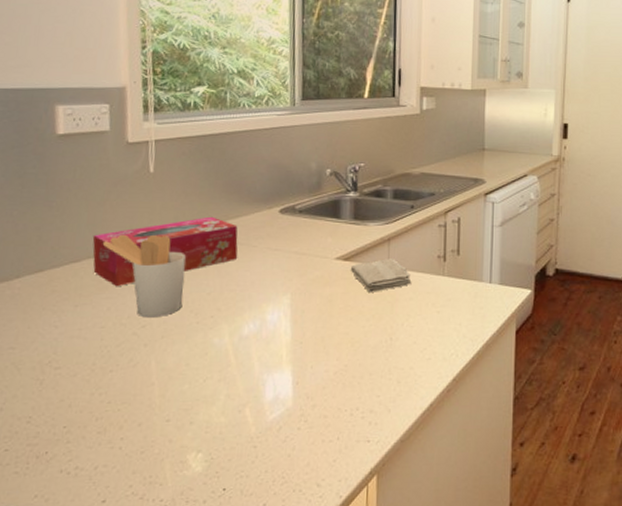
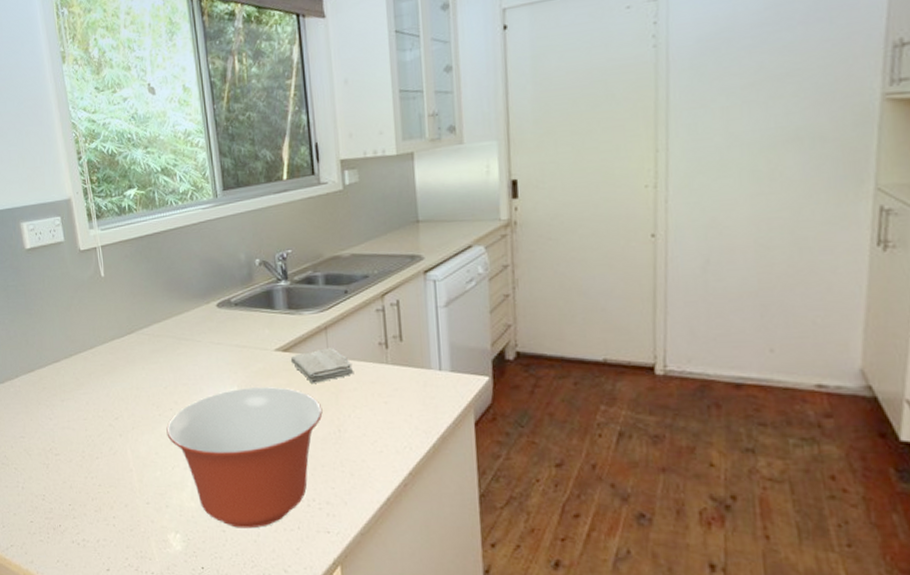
tissue box: present [92,216,238,287] -> none [65,314,186,384]
utensil holder: present [102,234,186,318] -> none [74,335,145,411]
mixing bowl: none [203,295,377,443] -> present [166,387,323,529]

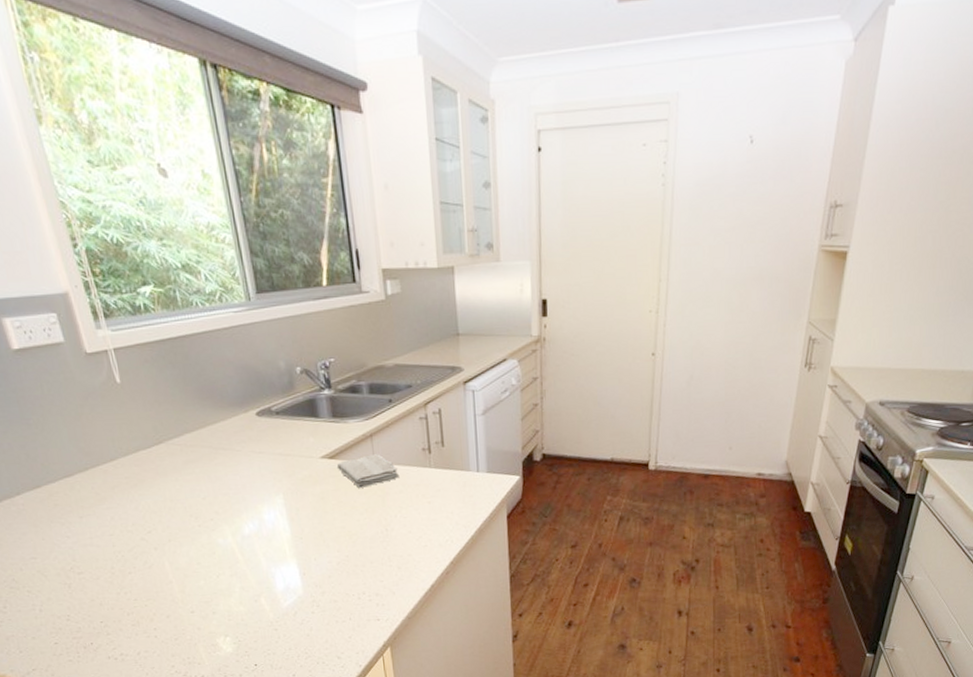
mixing bowl: present [166,387,323,529] -> none [208,492,370,626]

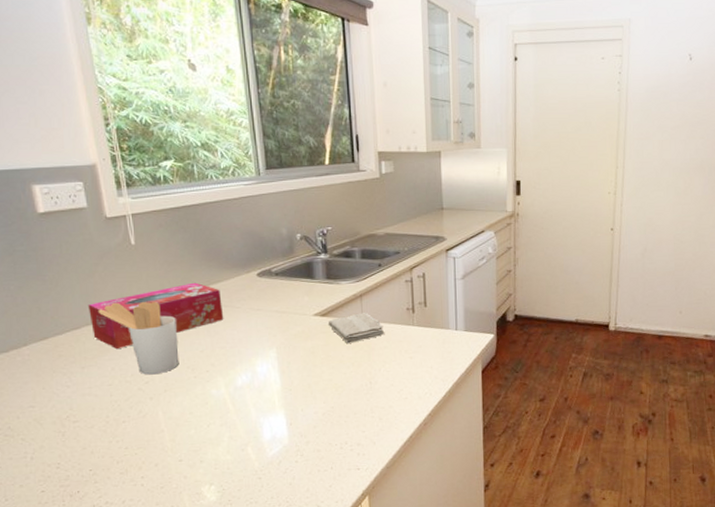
tissue box: none [78,423,225,498] -> present [87,282,224,350]
utensil holder: none [89,445,182,524] -> present [97,302,179,375]

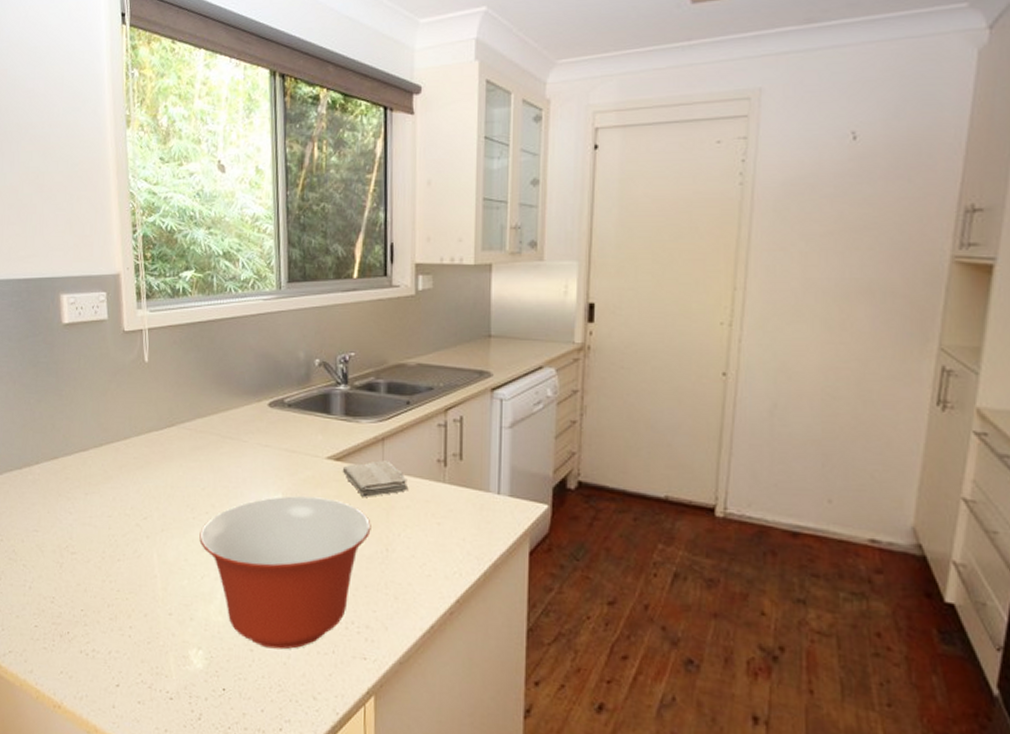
tissue box: present [87,282,224,350] -> none [97,408,230,478]
utensil holder: present [97,302,179,375] -> none [106,424,180,510]
mixing bowl: none [202,347,356,474] -> present [199,496,371,650]

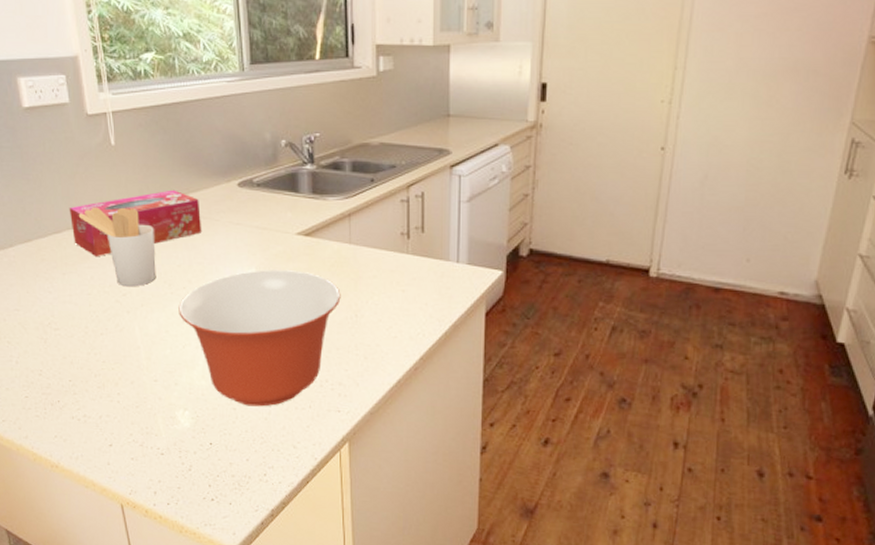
tissue box: none [97,408,230,478] -> present [69,189,202,257]
utensil holder: none [106,424,180,510] -> present [78,207,156,287]
washcloth: present [342,460,409,497] -> none [311,235,375,269]

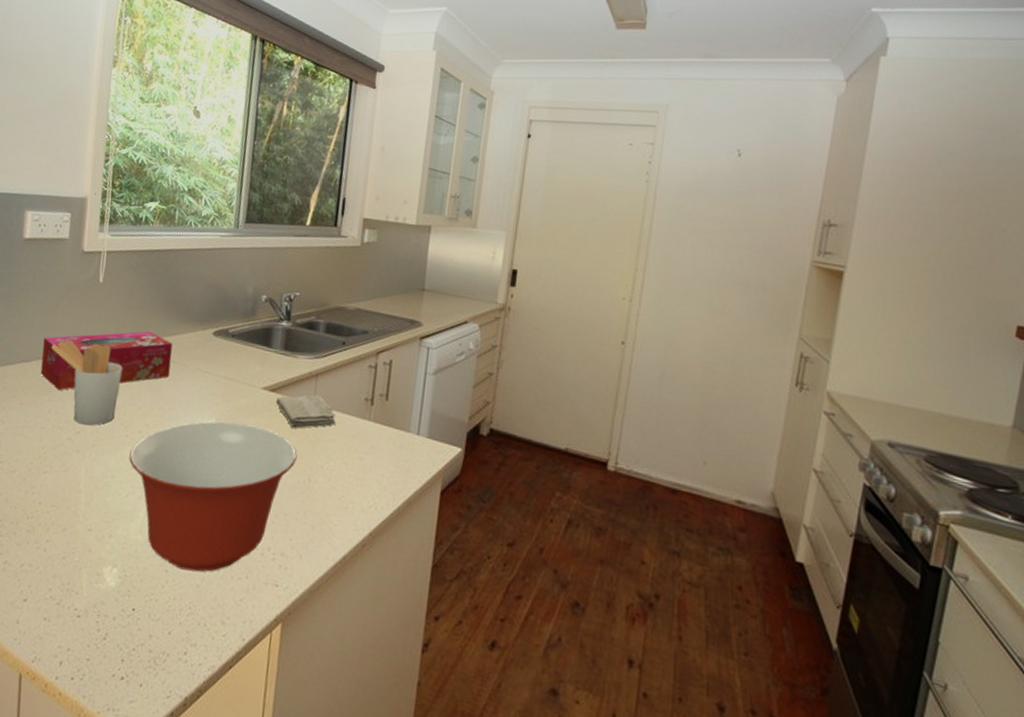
washcloth: none [311,235,375,269] -> present [275,394,336,429]

